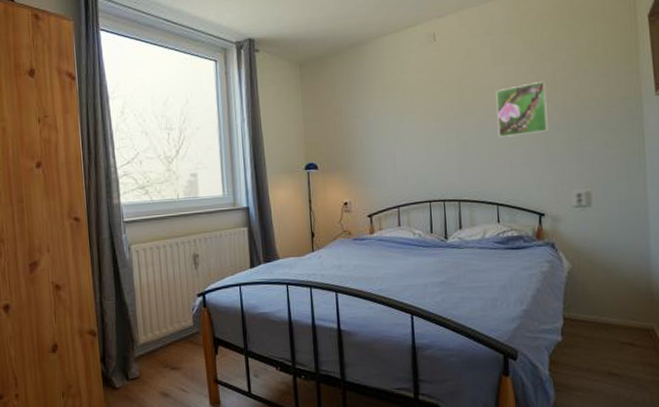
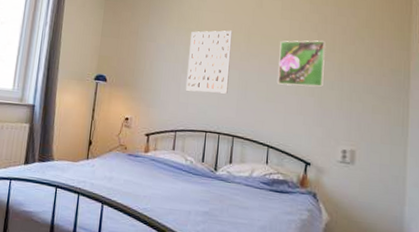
wall art: none [398,89,447,163] -> present [186,30,233,94]

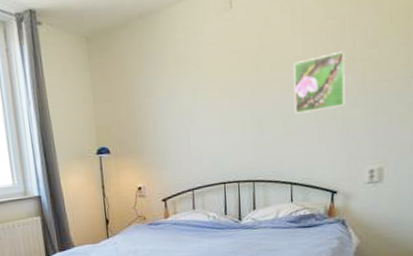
wall art: present [186,30,233,94] -> none [192,63,242,144]

